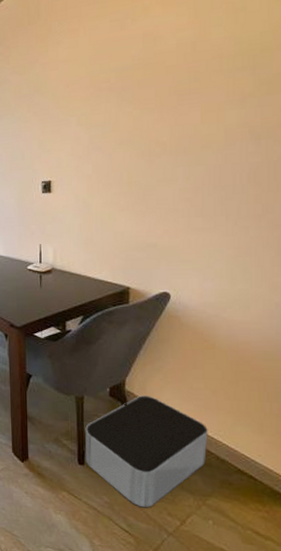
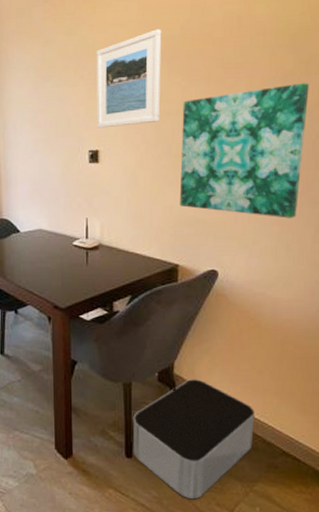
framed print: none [48,61,113,161] -> present [96,29,162,128]
wall art: none [131,104,270,242] -> present [179,83,309,218]

